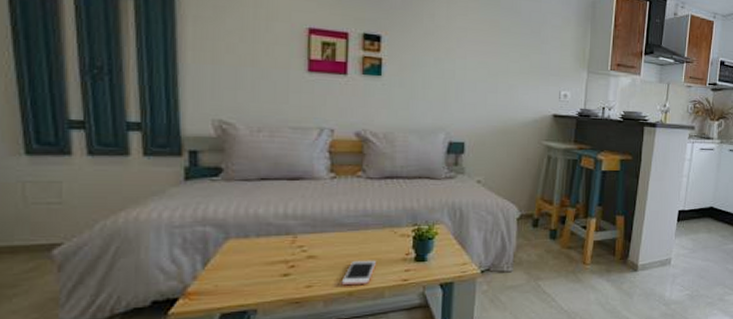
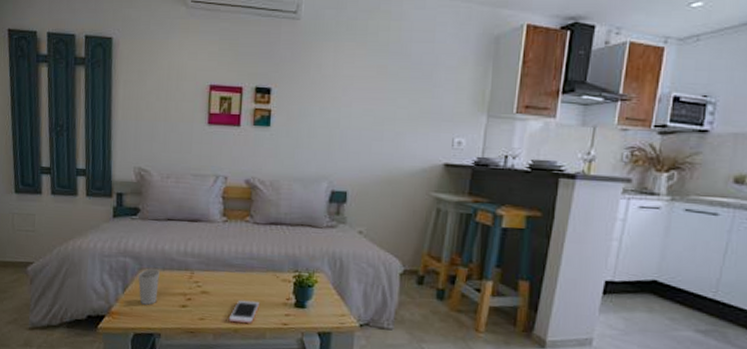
cup: none [222,236,253,279] -> present [137,268,160,305]

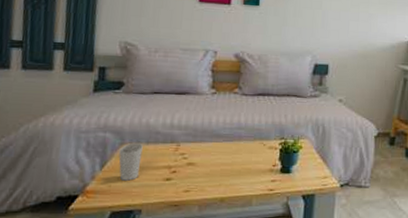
cell phone: present [228,300,259,323] -> none [214,169,246,191]

